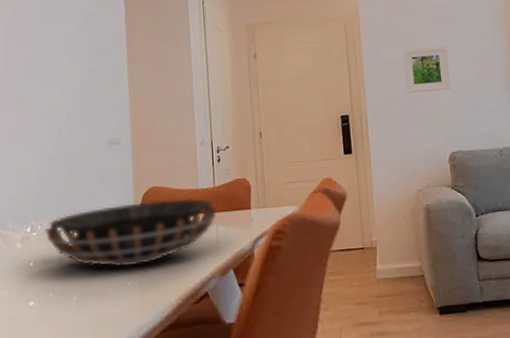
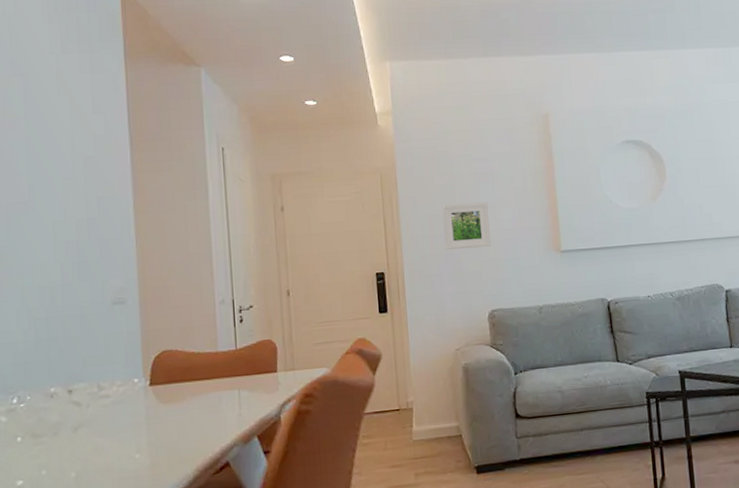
decorative bowl: present [45,198,218,268] -> none [35,361,240,439]

